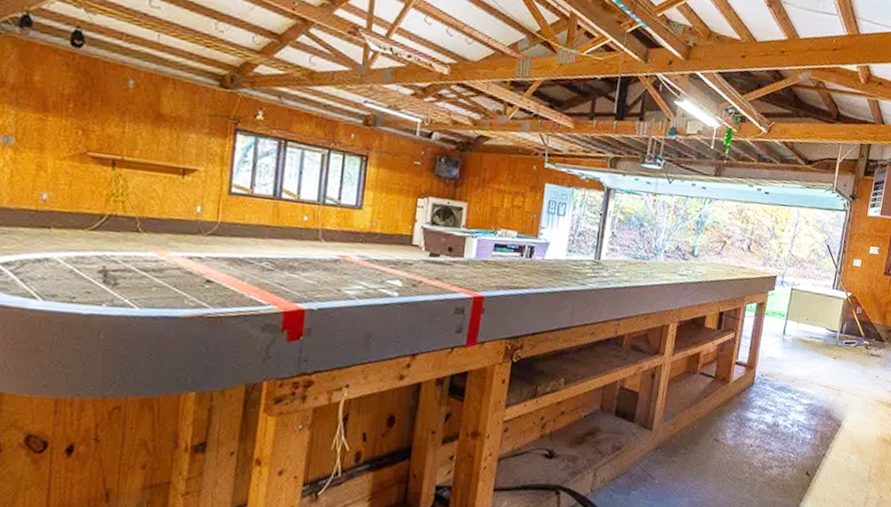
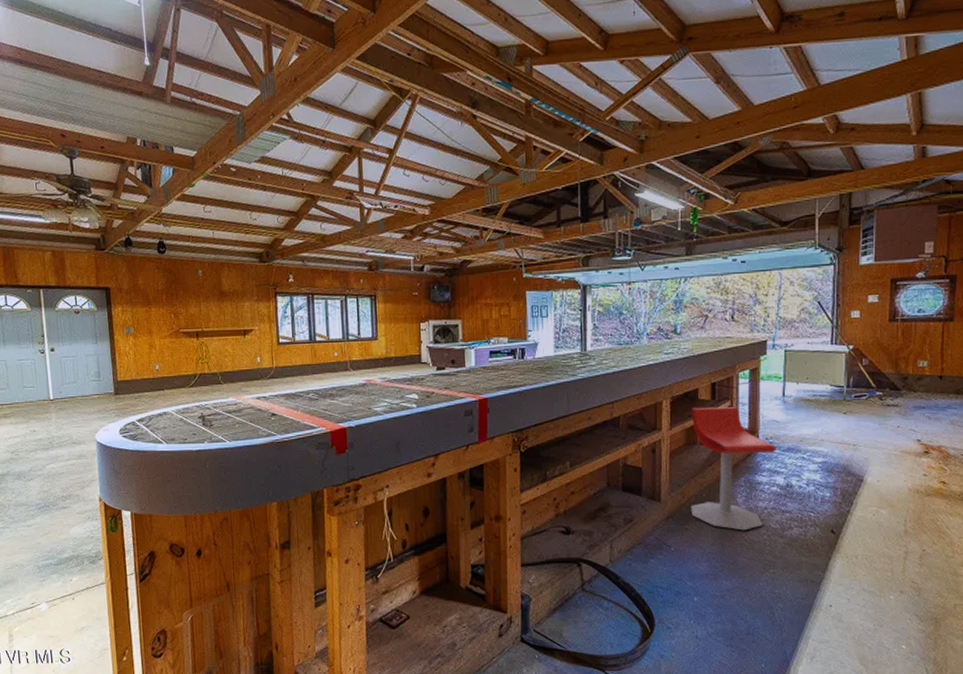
stool: none [680,335,770,467] -> present [690,407,777,531]

